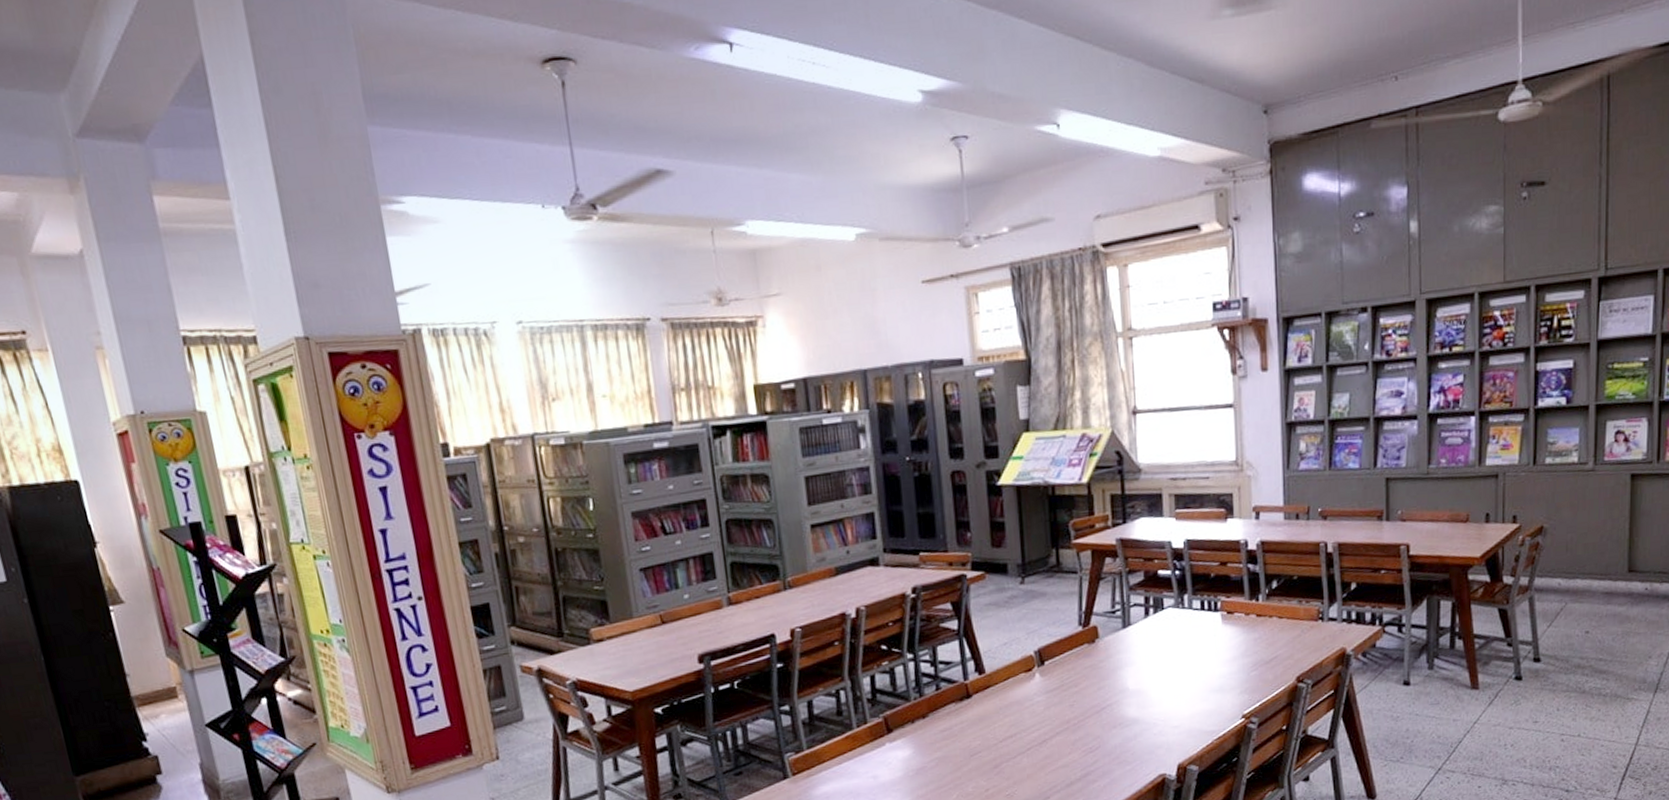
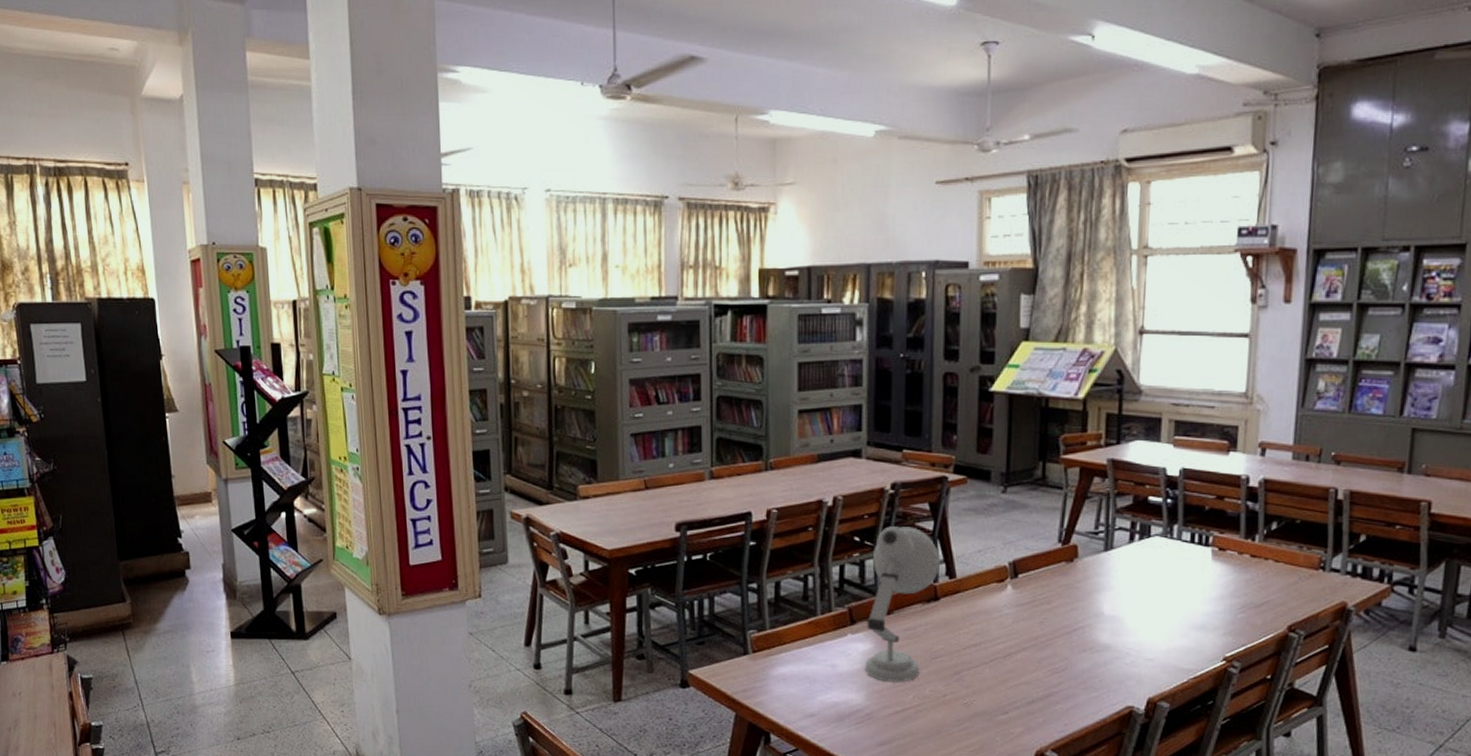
desk lamp: none [901,628,969,785] -> present [865,526,940,682]

